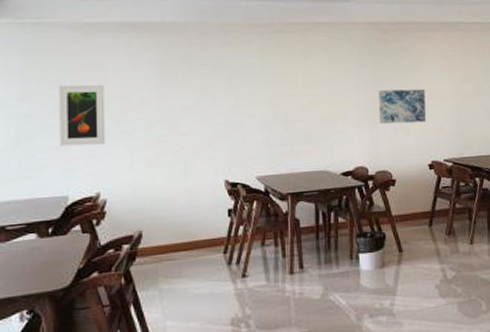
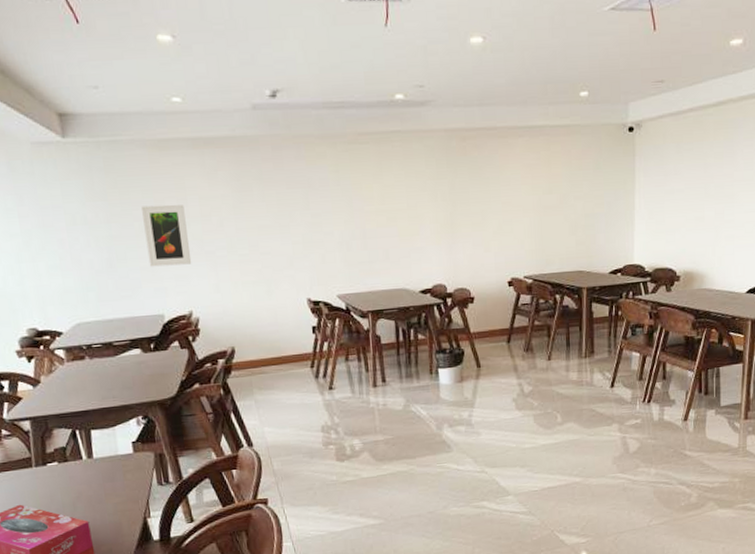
wall art: present [378,89,427,124] -> none [456,202,507,240]

